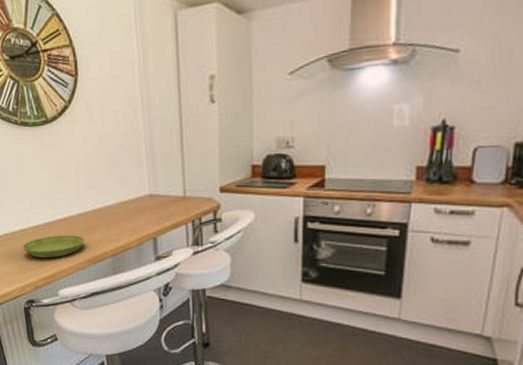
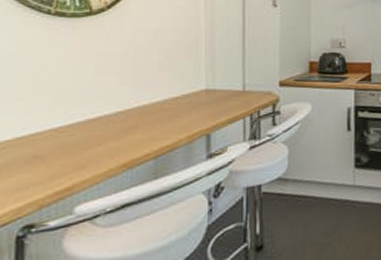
saucer: present [22,235,85,258] -> none [29,137,122,168]

